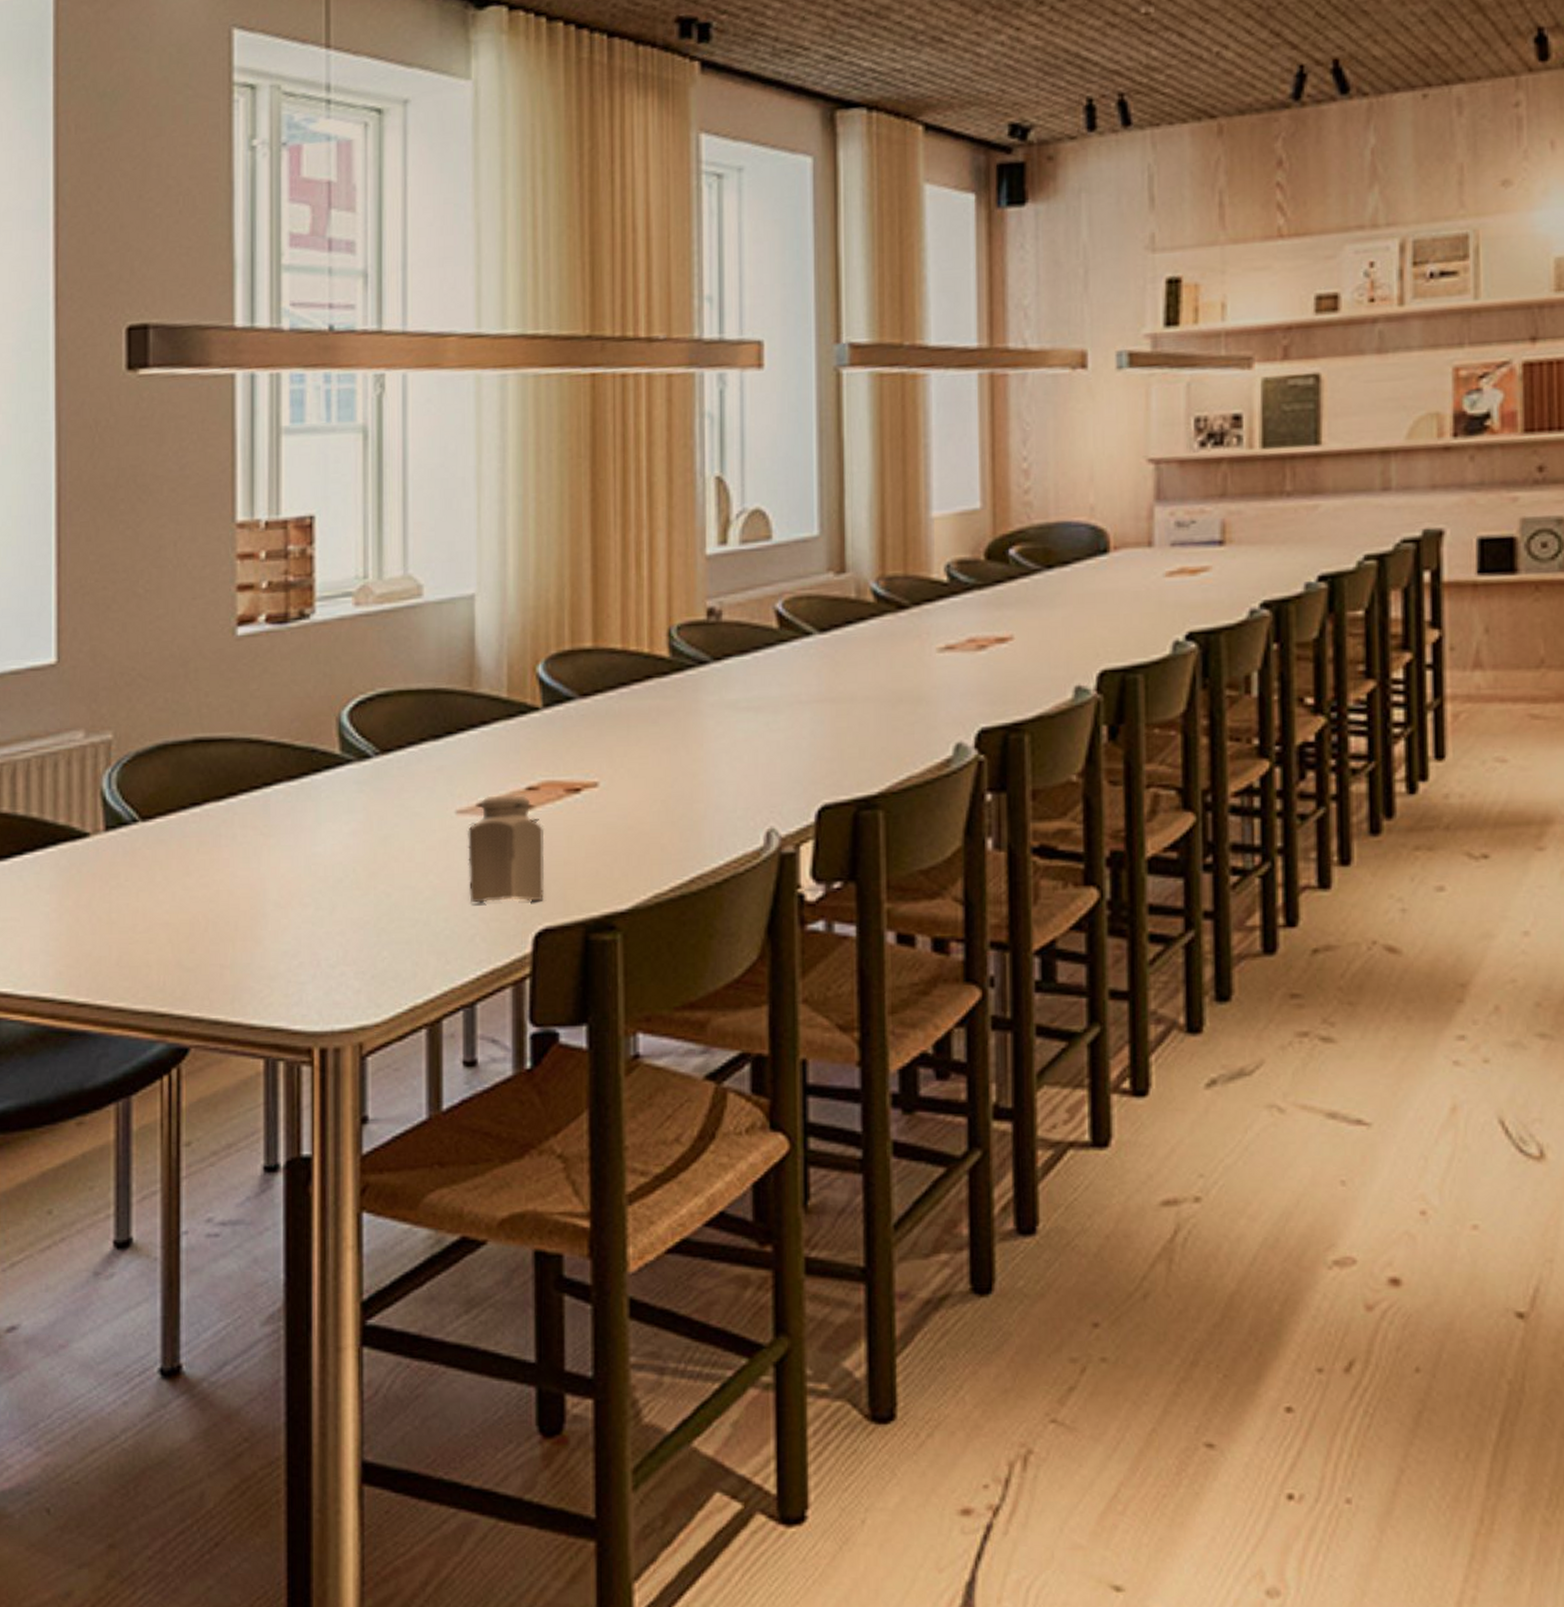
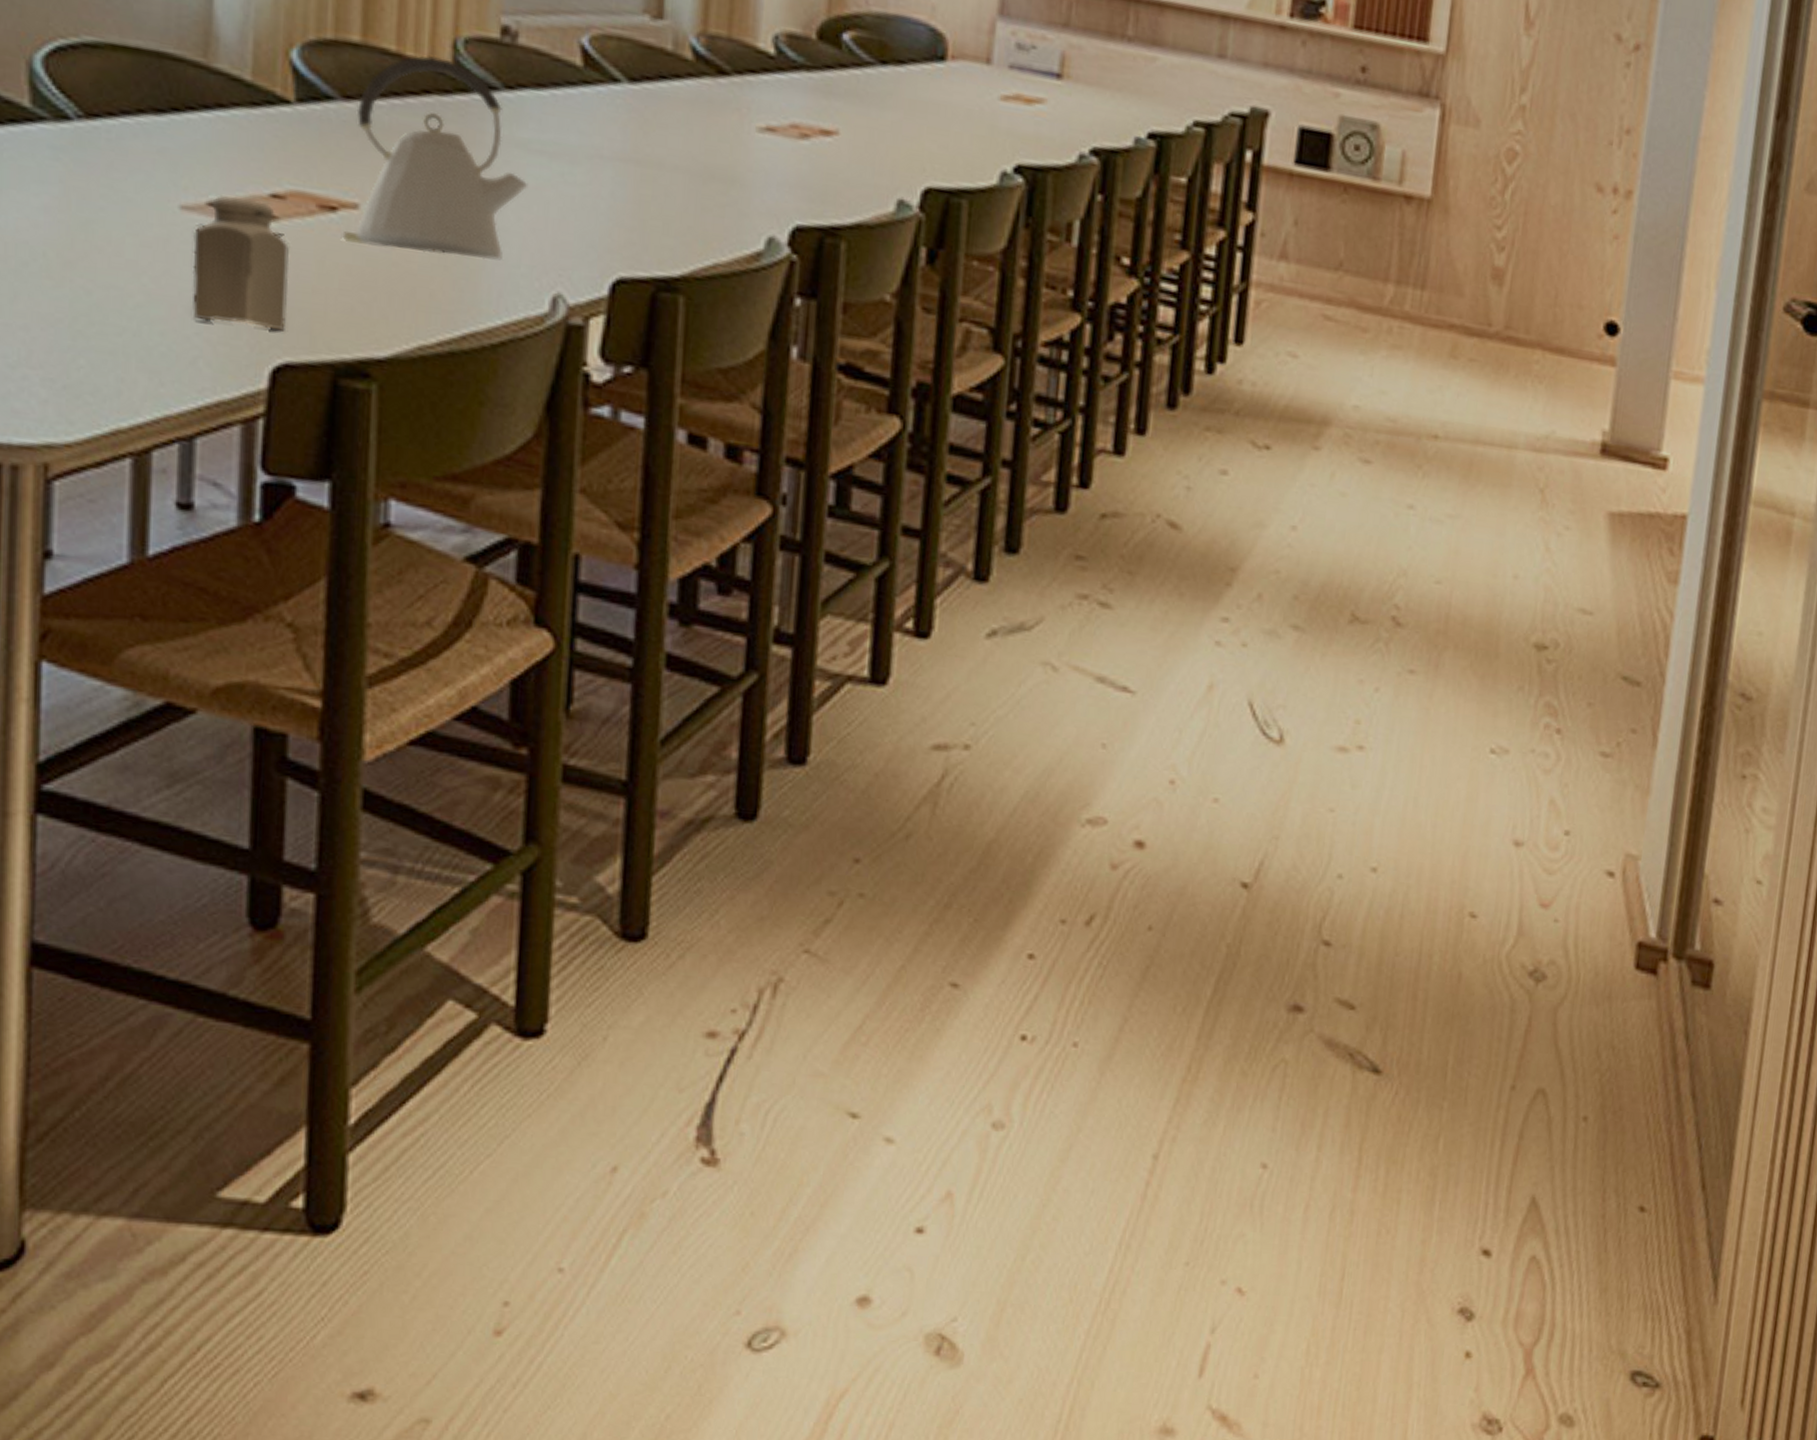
kettle: none [586,645,739,816] -> present [342,55,529,261]

